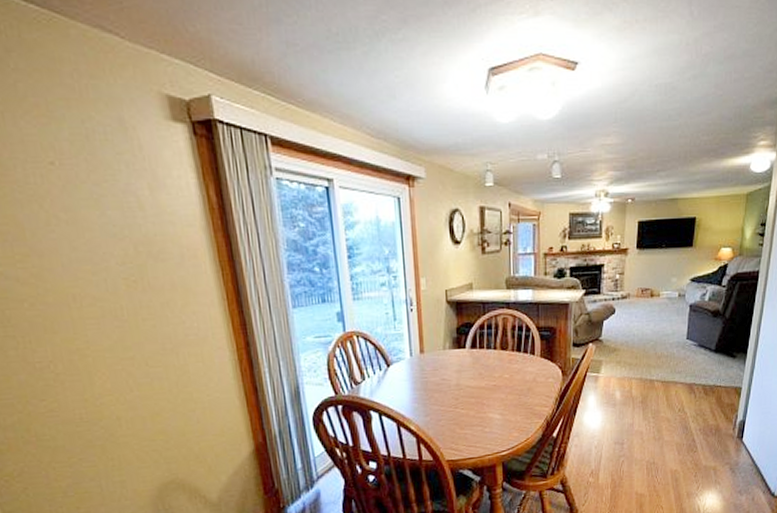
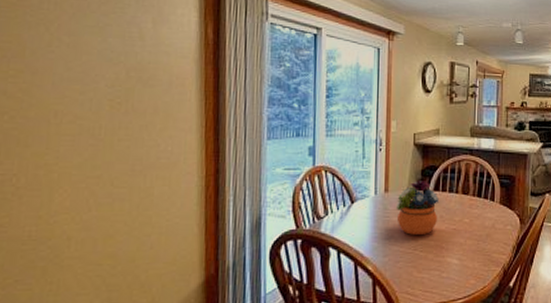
flower arrangement: none [433,339,478,394] -> present [396,181,440,235]

